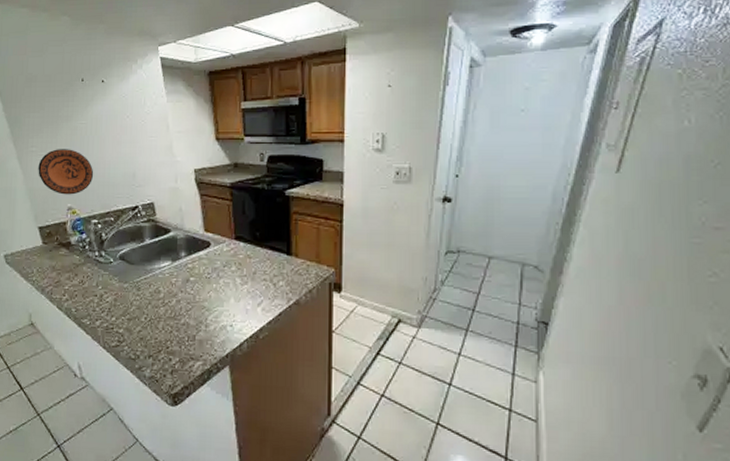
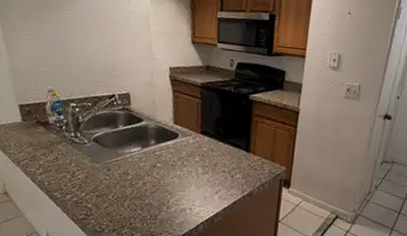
decorative plate: present [38,149,94,195] -> none [22,34,76,79]

